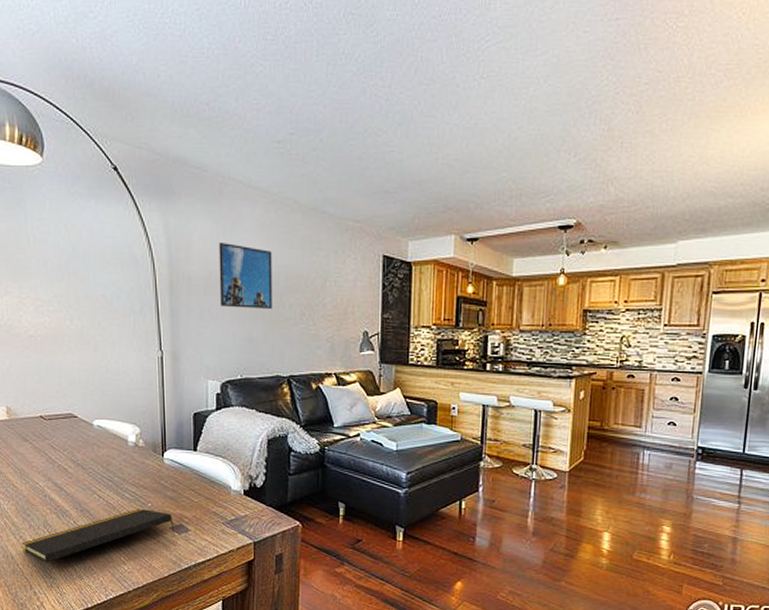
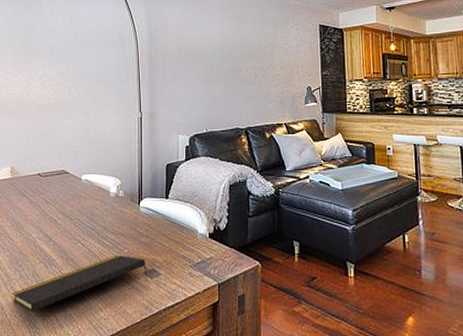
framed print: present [219,243,273,309] -> none [188,23,232,74]

